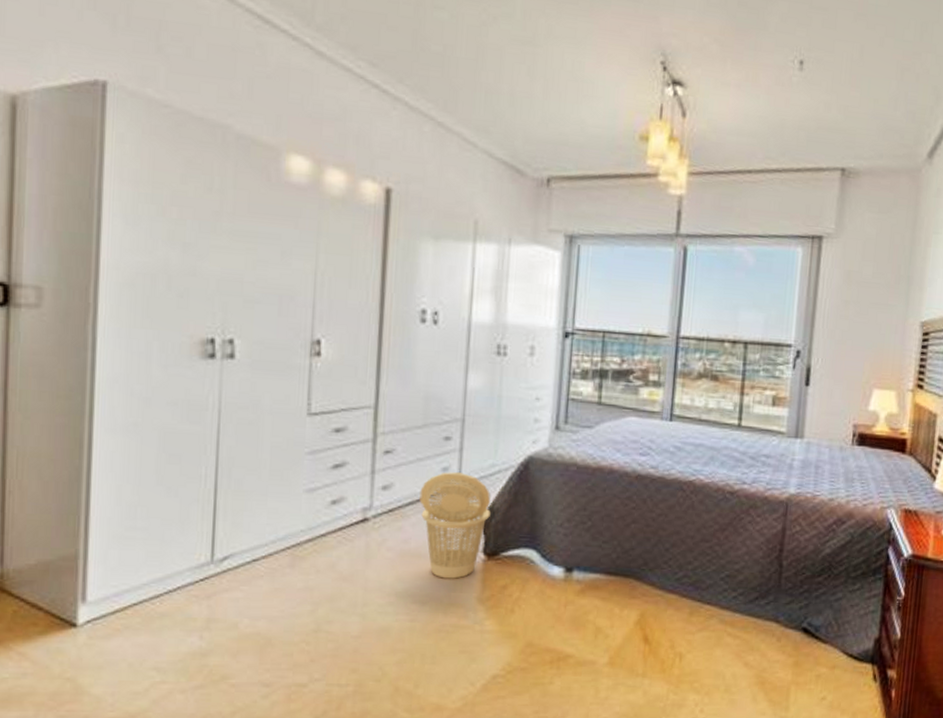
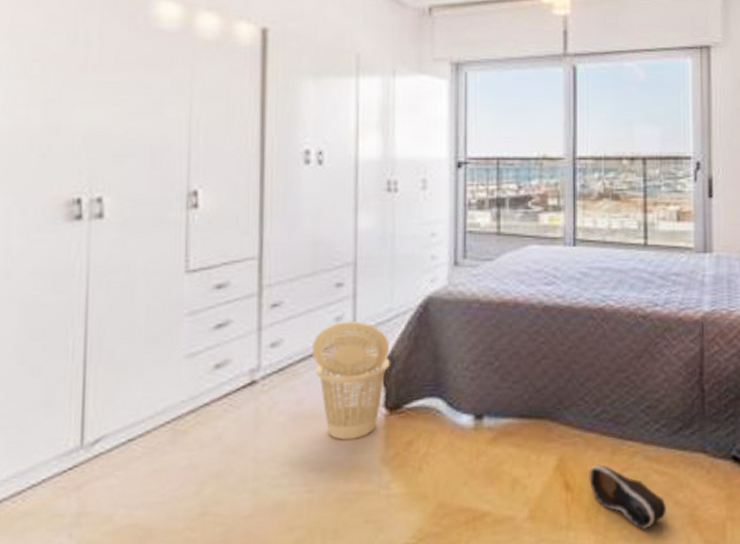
shoe: none [666,623,736,684] -> present [588,464,666,529]

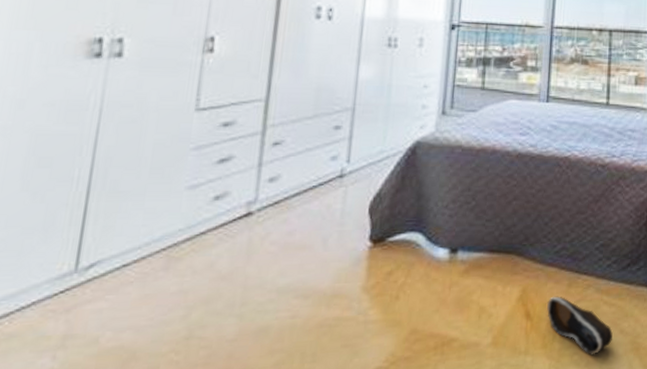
laundry basket: present [312,321,390,440] -> none [306,160,378,269]

